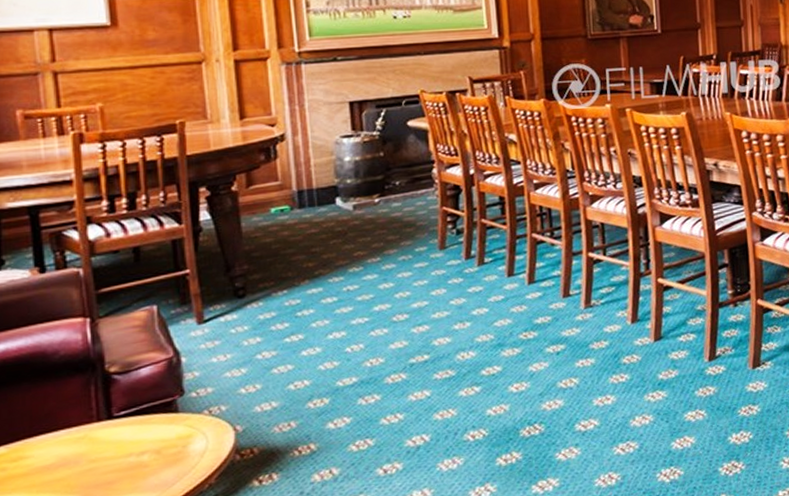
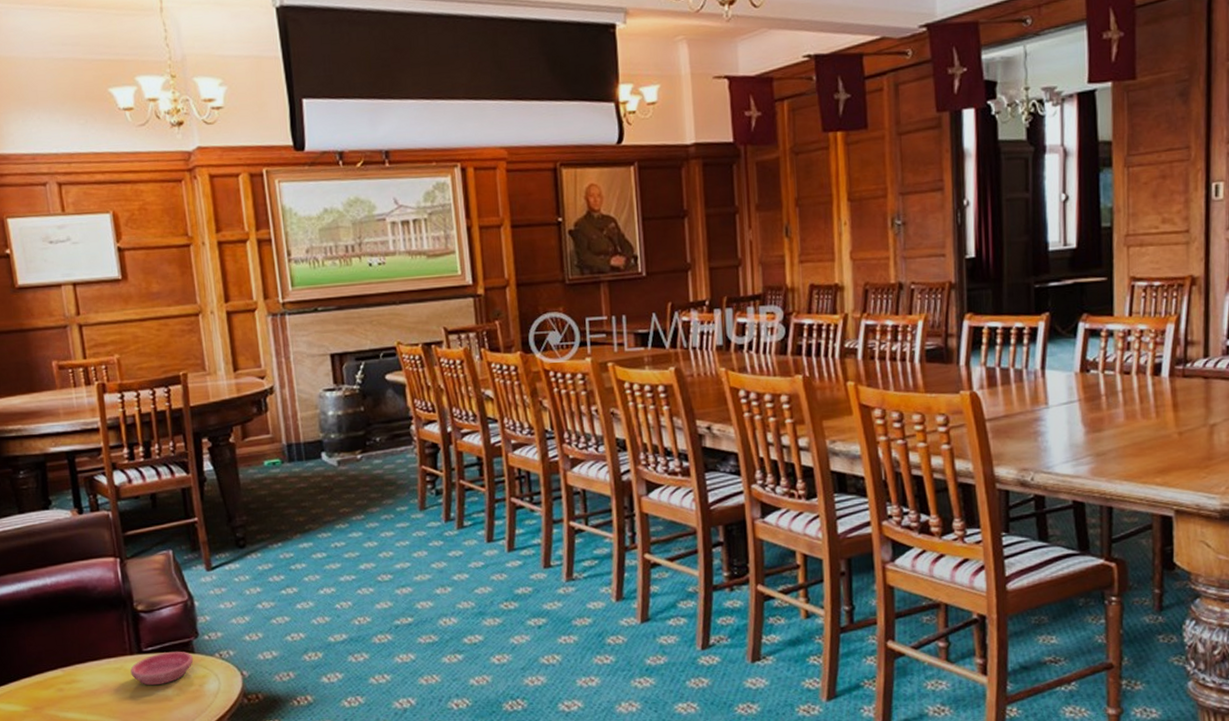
saucer: none [97,412,176,453] -> present [130,651,193,686]

